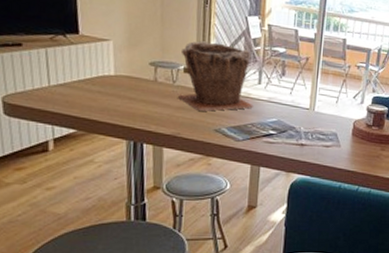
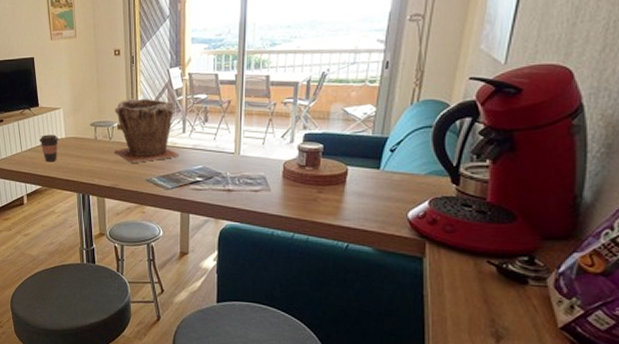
coffee cup: none [77,68,105,103] -> present [40,134,59,162]

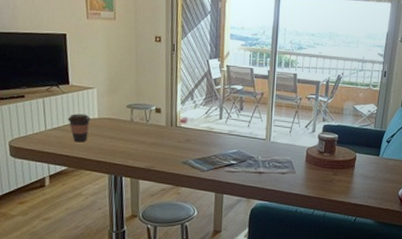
plant pot: present [115,98,180,163] -> none [151,84,216,146]

